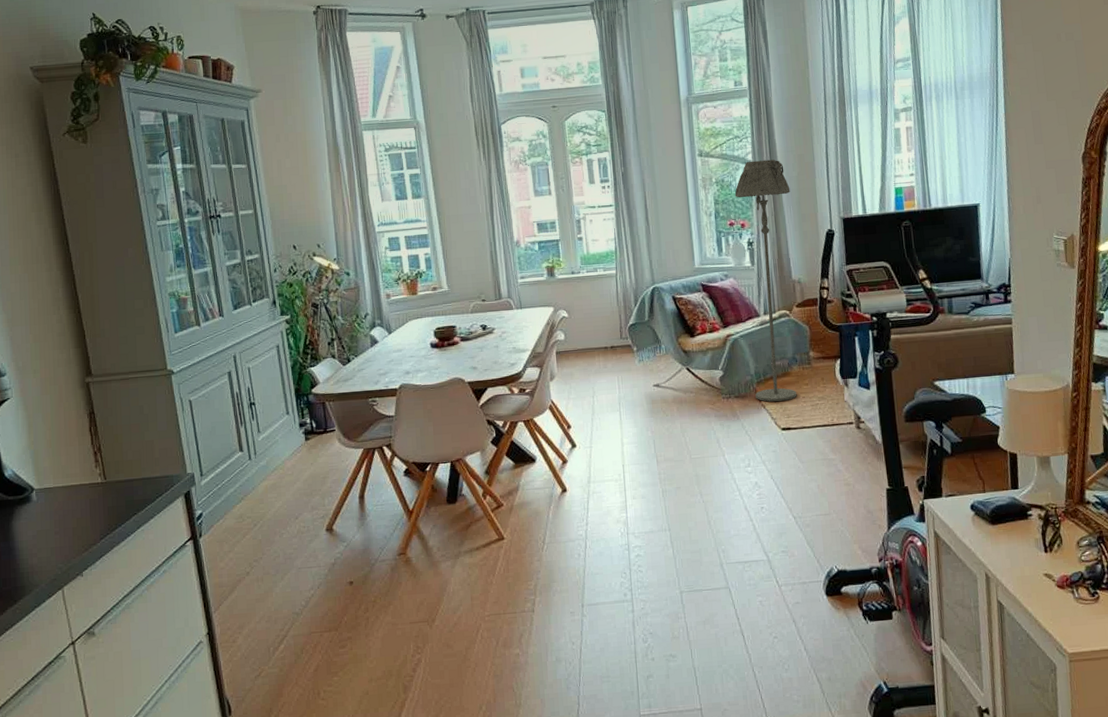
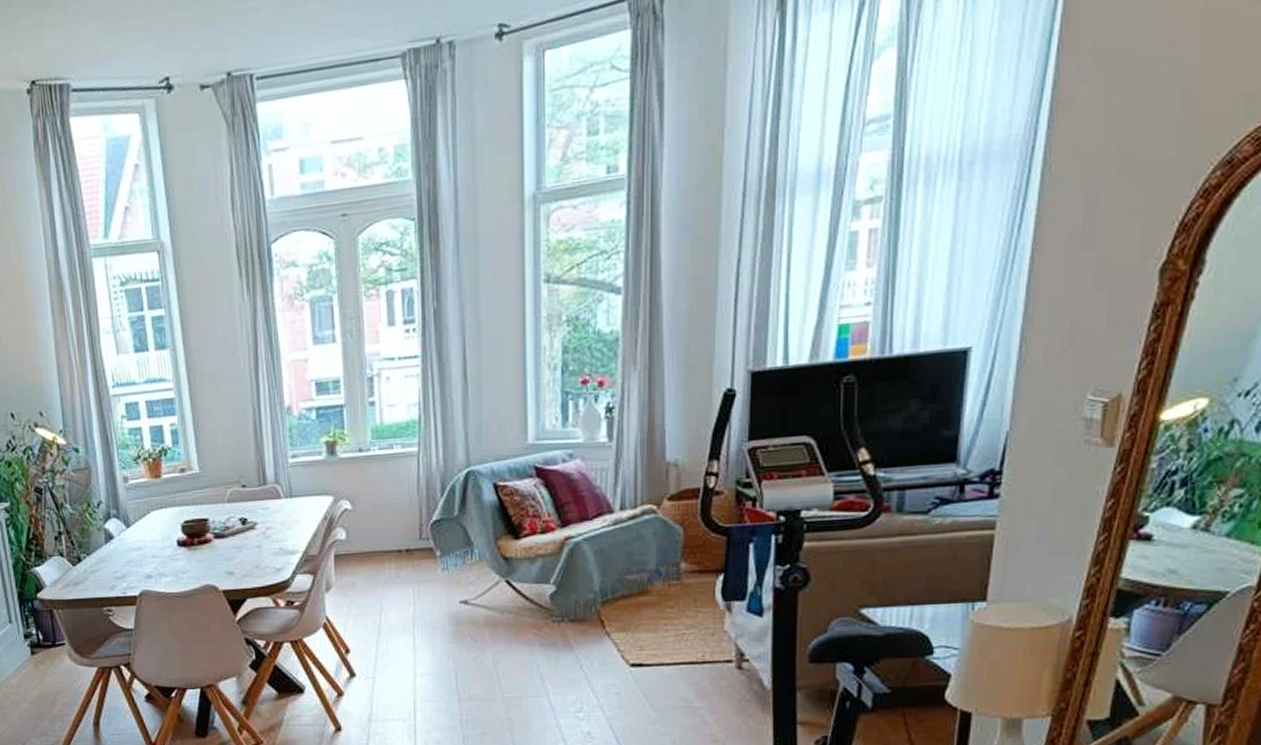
floor lamp: present [734,159,797,402] -> none [593,284,676,629]

